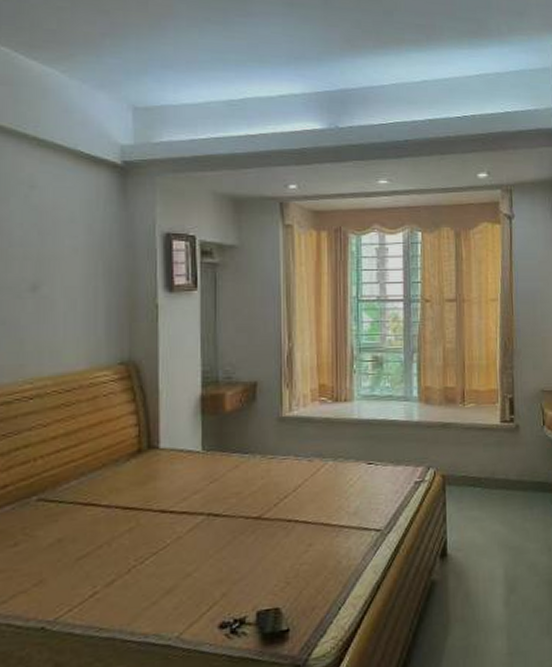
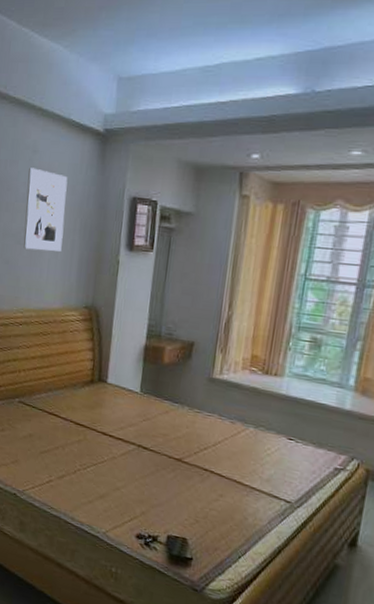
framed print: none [24,206,82,304] -> present [23,167,68,252]

